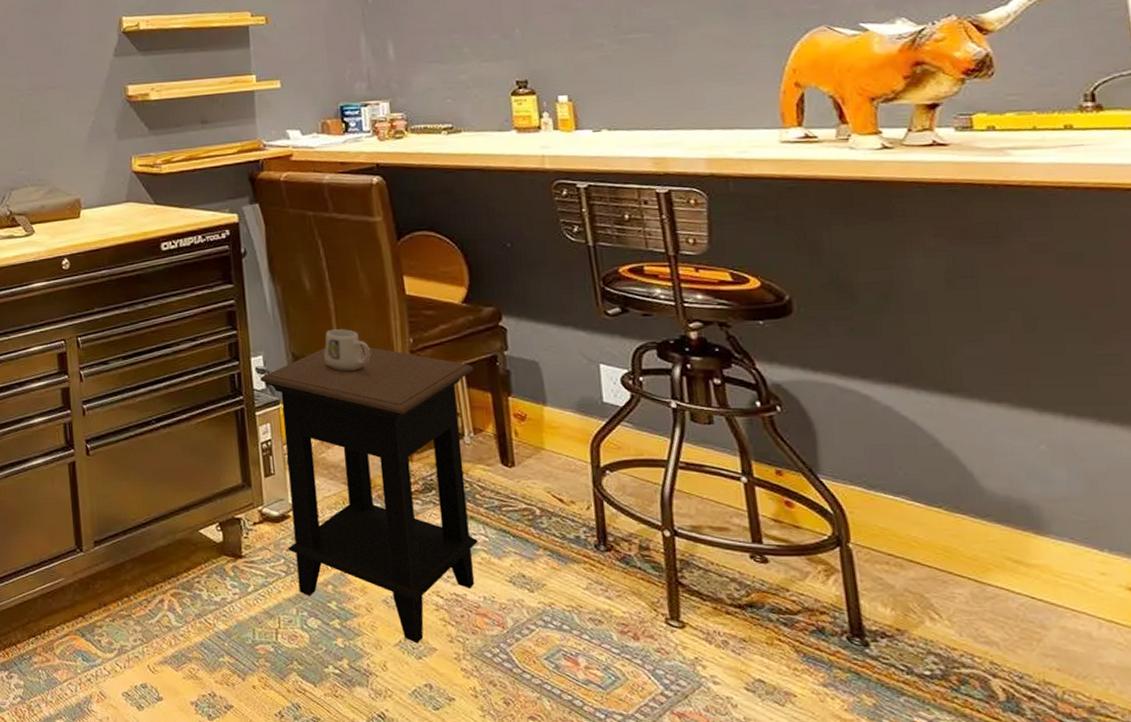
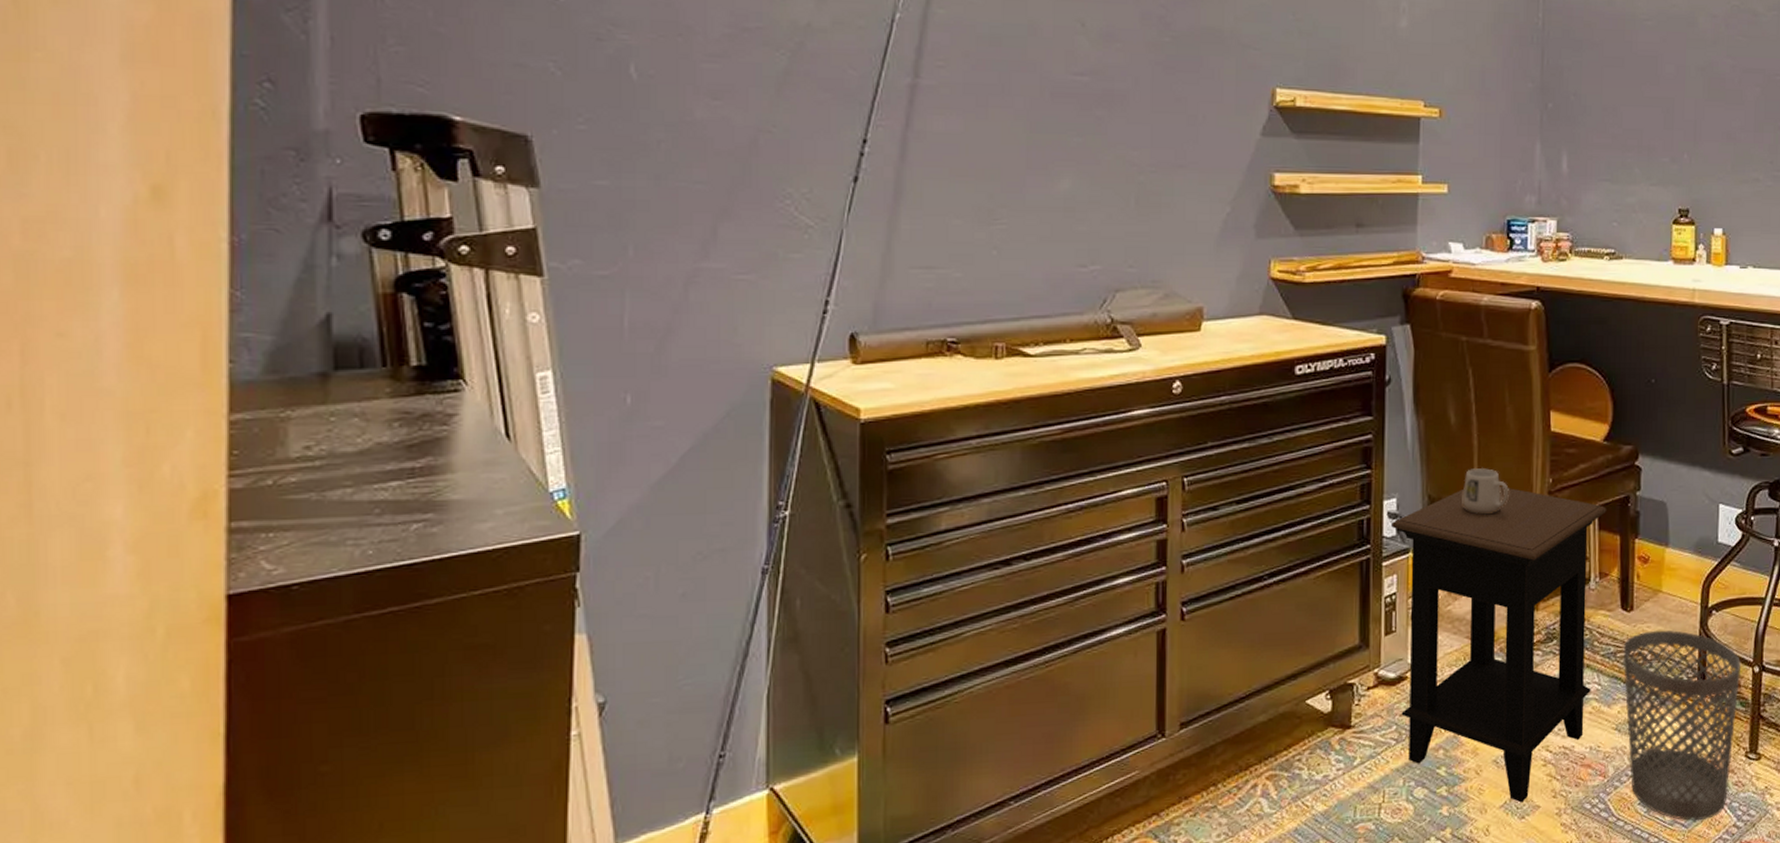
wastebasket: none [508,487,650,684] -> present [1623,630,1742,821]

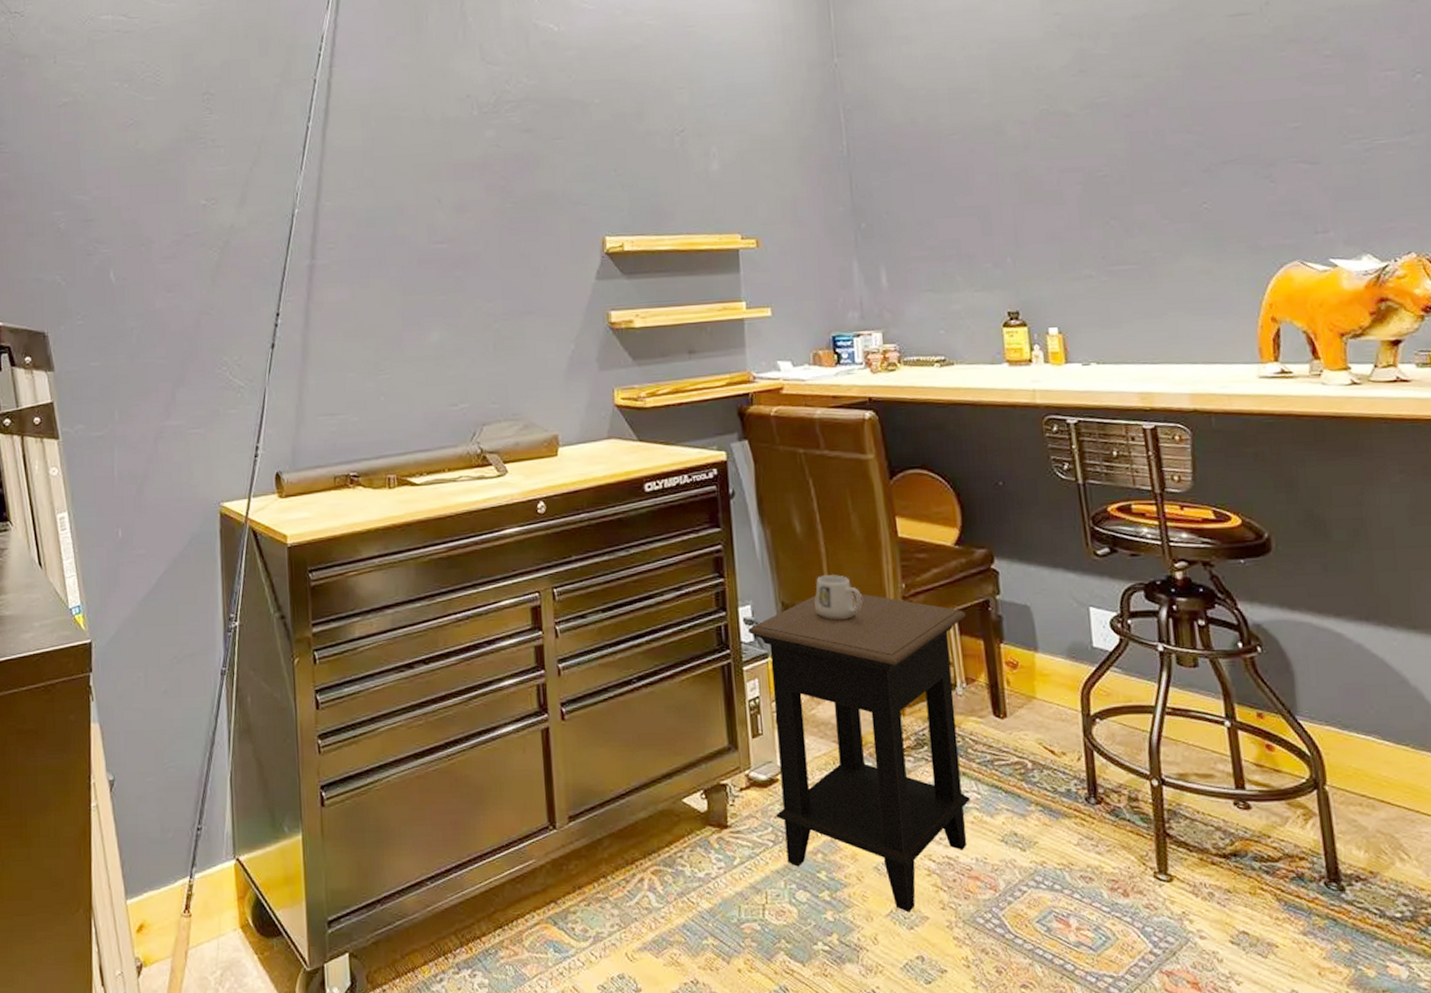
wastebasket: present [1623,630,1742,821] -> none [1000,738,1139,945]

